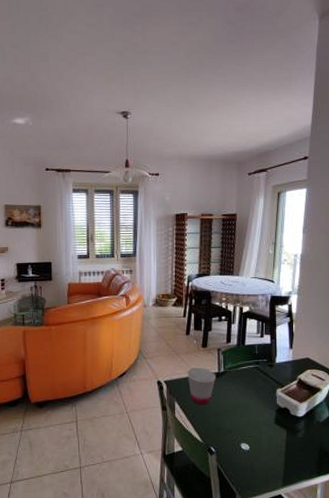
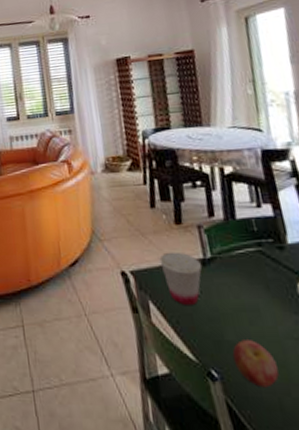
apple: none [227,427,254,457] -> present [232,340,279,388]

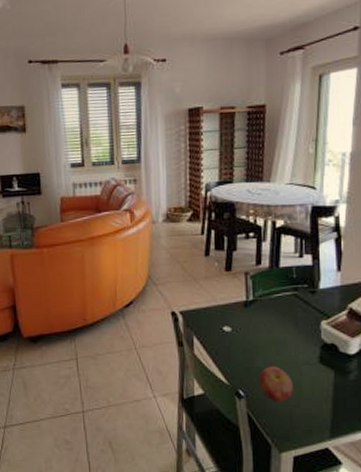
cup: present [159,251,203,306] -> none [207,295,244,341]

